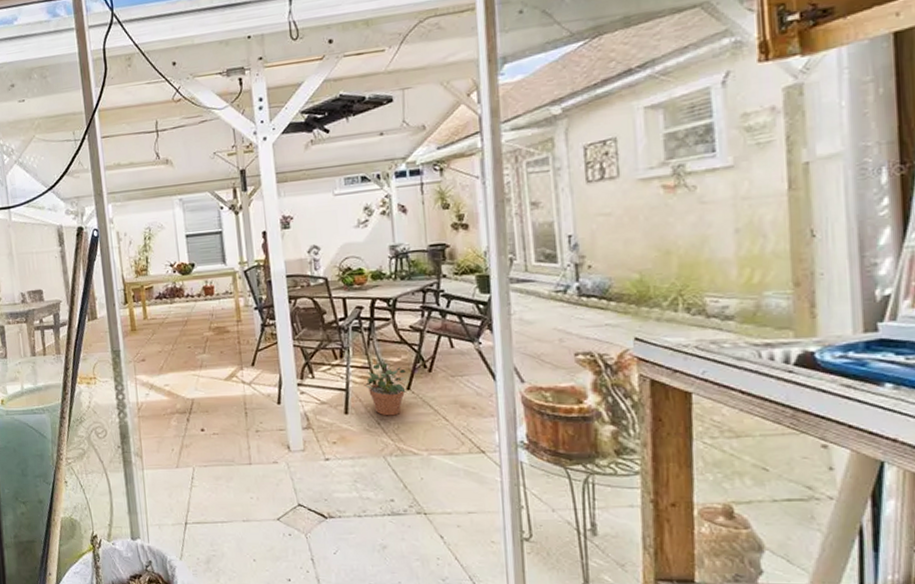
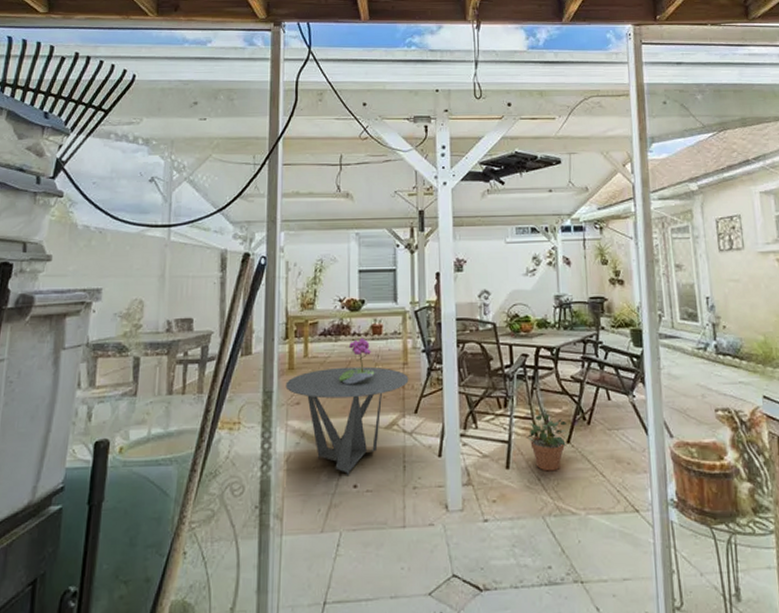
coffee table: none [130,325,244,422] -> present [285,366,409,476]
potted flower: none [177,299,211,343] -> present [338,338,375,385]

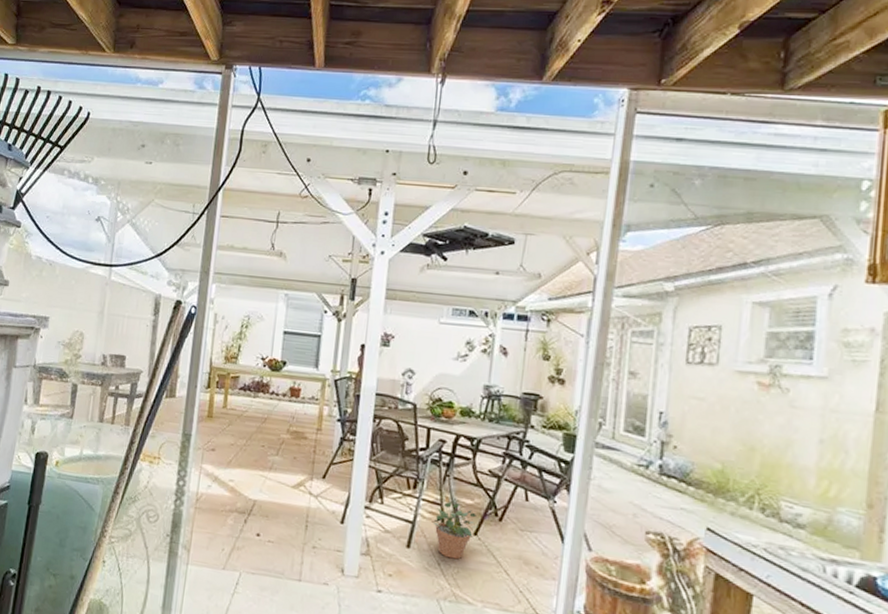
coffee table: present [285,366,409,476] -> none [203,421,321,525]
potted flower: present [338,338,375,385] -> none [253,398,289,442]

